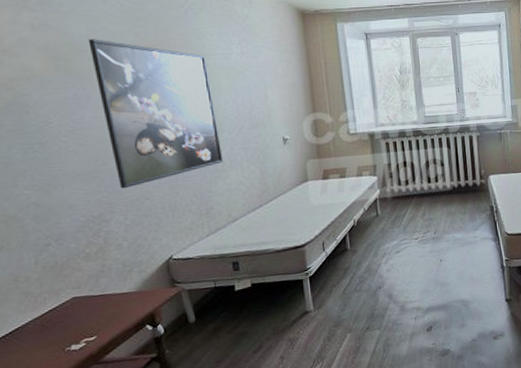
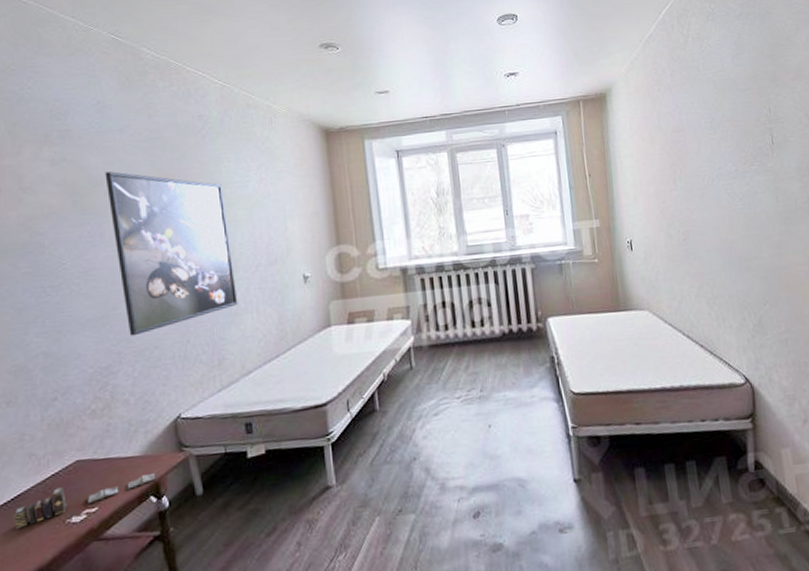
book: none [12,305,152,359] -> present [14,472,157,530]

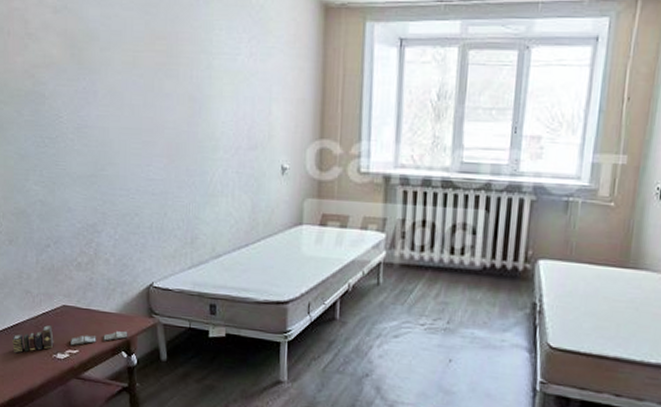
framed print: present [105,171,238,336] -> none [101,26,215,200]

